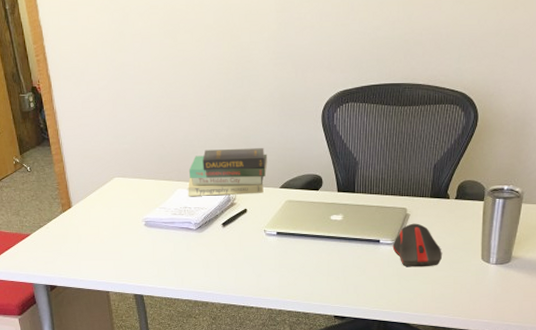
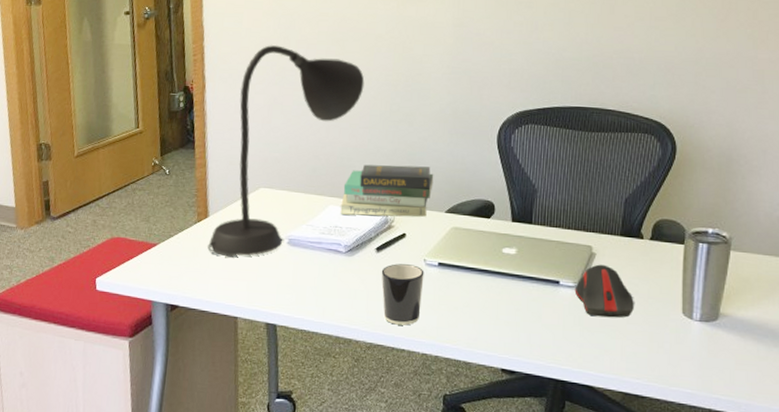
desk lamp: none [75,41,199,240] -> present [207,45,365,257]
mug: none [228,235,265,287] -> present [381,263,425,326]

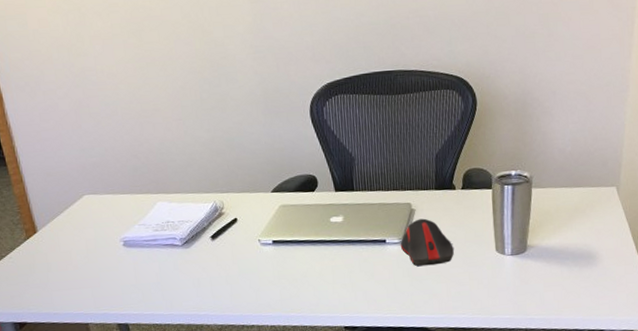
desk lamp: present [207,45,365,257] -> none [40,44,170,268]
books: present [340,164,434,217] -> none [168,150,256,209]
mug: present [381,263,425,326] -> none [219,246,263,305]

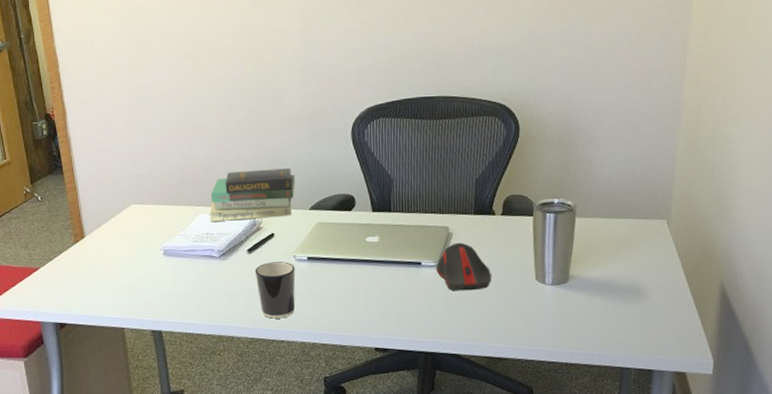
books: none [168,150,256,209] -> present [210,168,296,222]
mug: none [219,246,263,305] -> present [255,261,296,319]

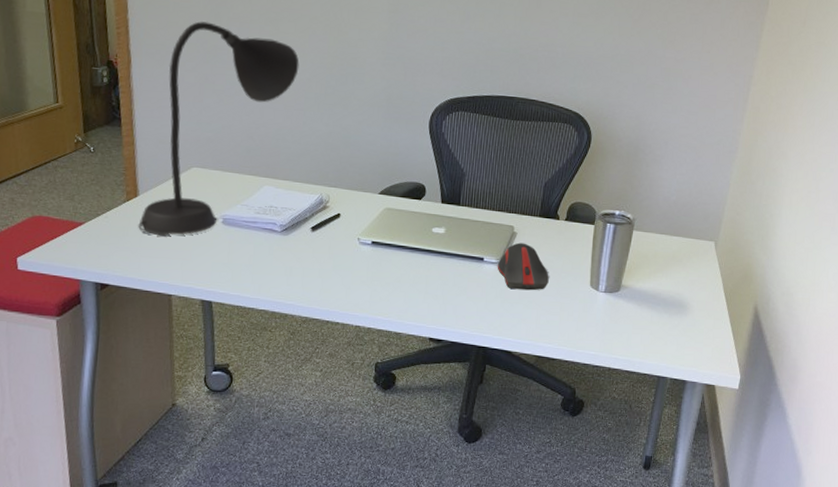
desk lamp: none [87,65,220,272] -> present [138,21,300,236]
books: present [210,168,296,222] -> none [275,146,368,198]
mug: present [255,261,296,319] -> none [316,242,358,300]

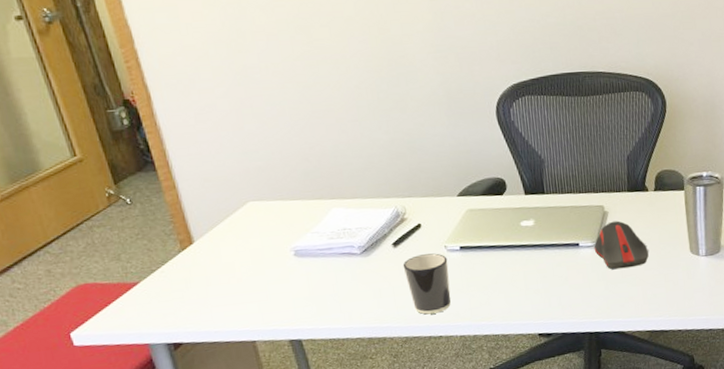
desk lamp: present [138,21,300,236] -> none [195,40,344,281]
mug: none [316,242,358,300] -> present [402,253,451,315]

